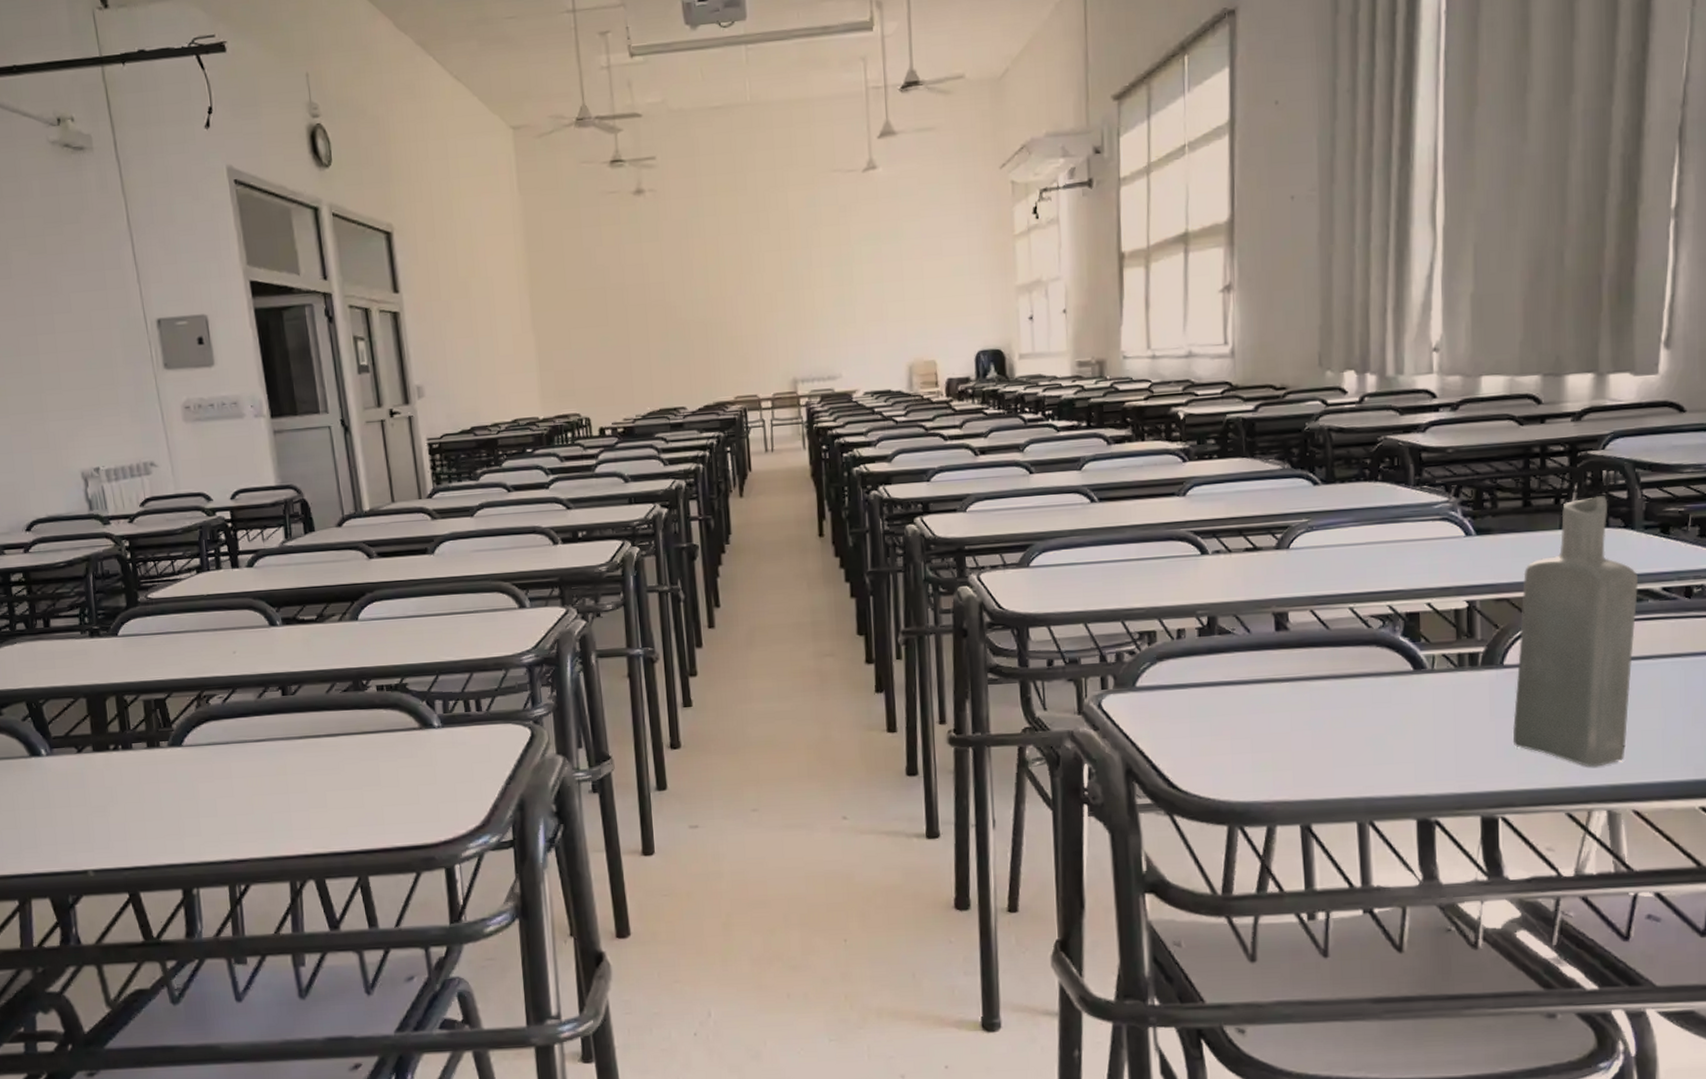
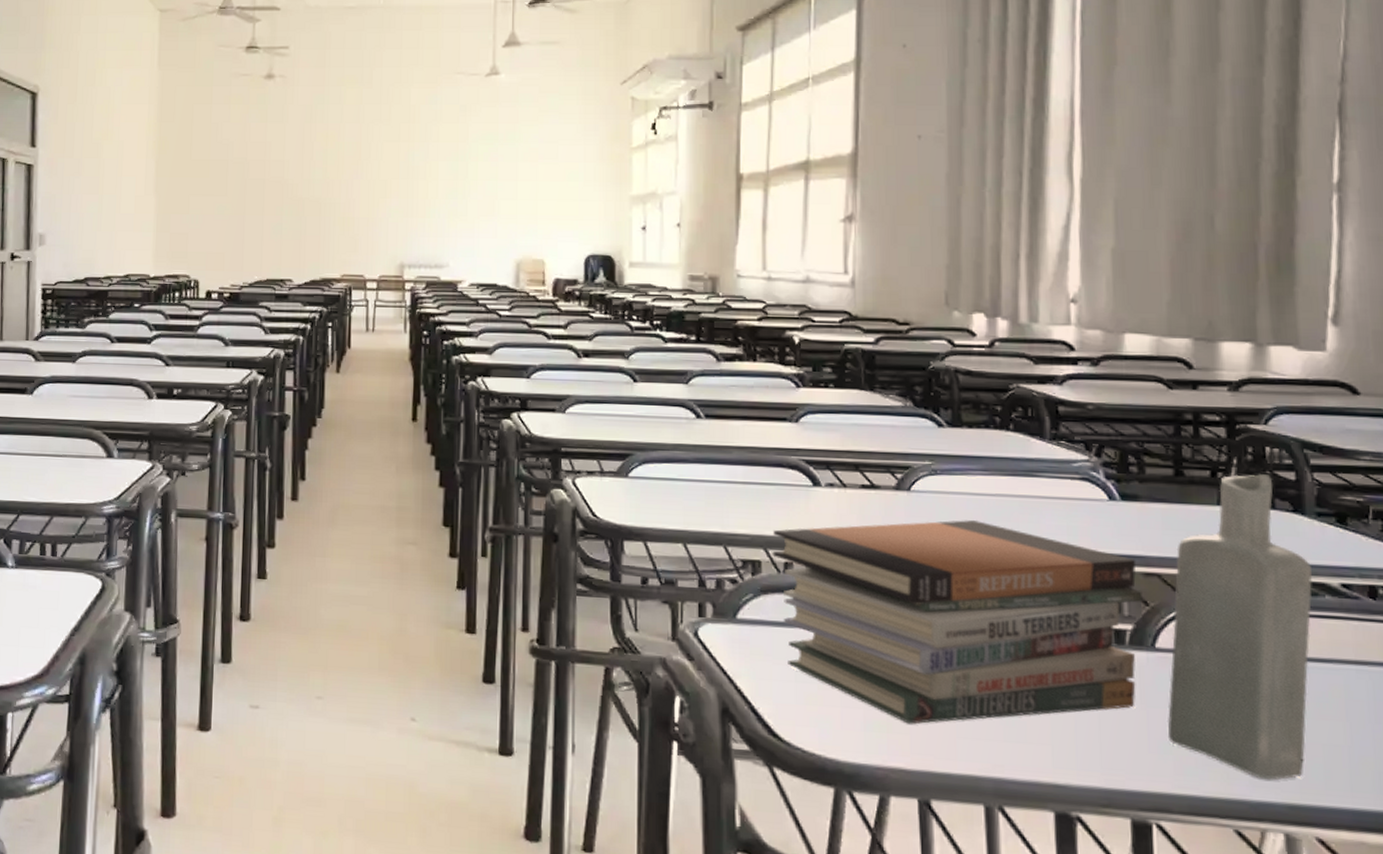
book stack: none [1166,569,1493,761] -> present [772,520,1143,724]

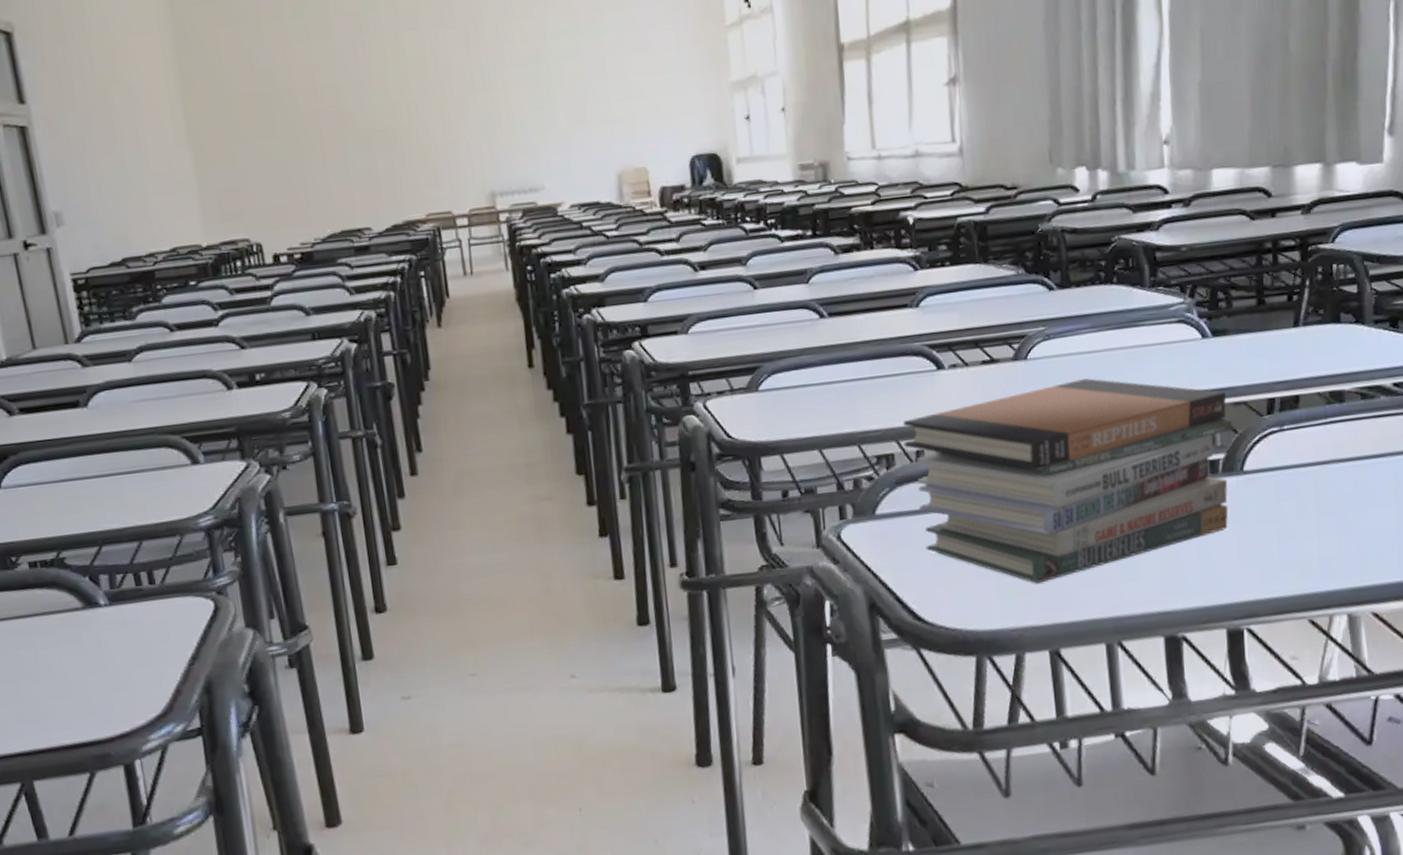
bottle: present [1167,474,1312,780] -> none [1254,291,1370,571]

